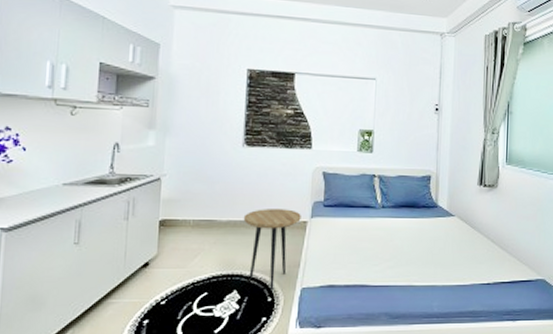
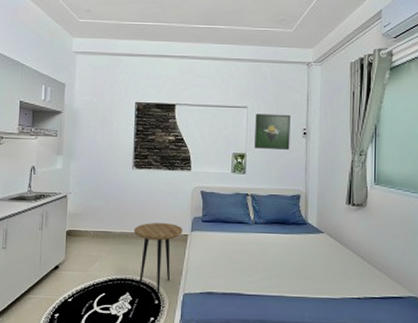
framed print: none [383,86,422,127] -> present [254,113,291,150]

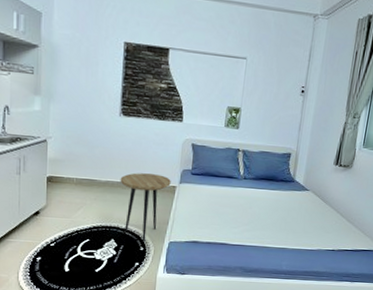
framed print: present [254,113,291,150] -> none [250,66,291,107]

